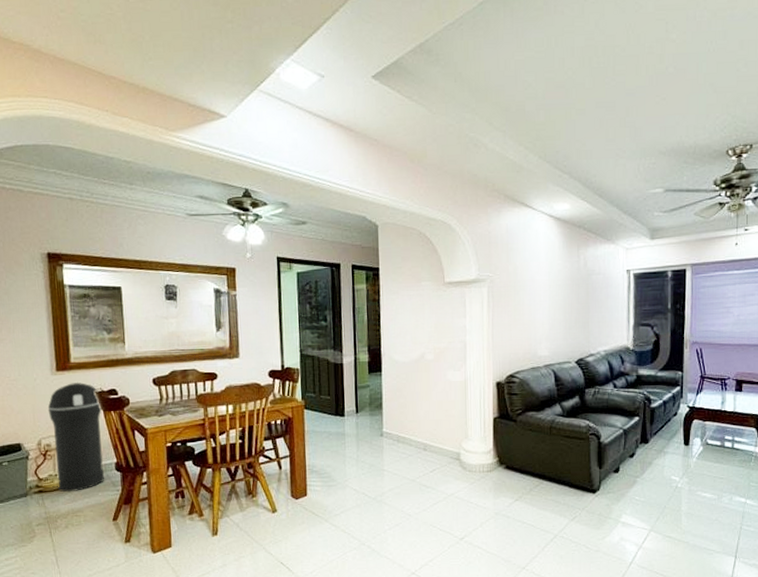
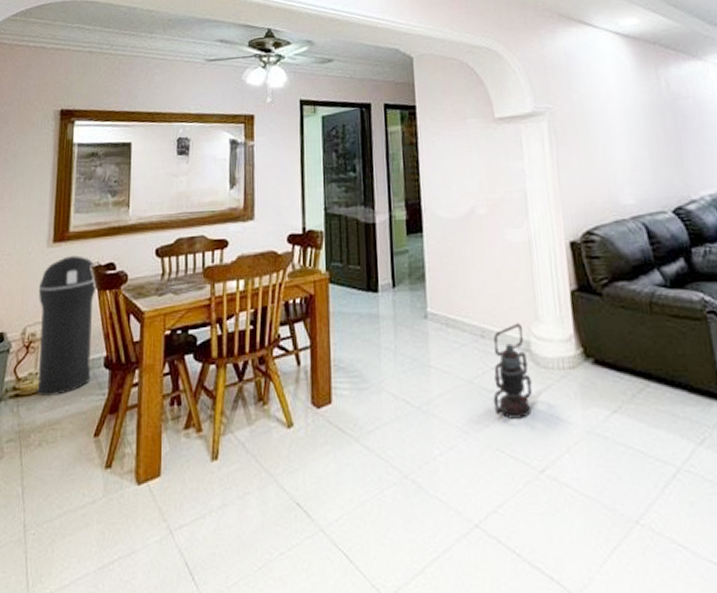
lantern: none [430,440,459,505] -> present [493,323,533,419]

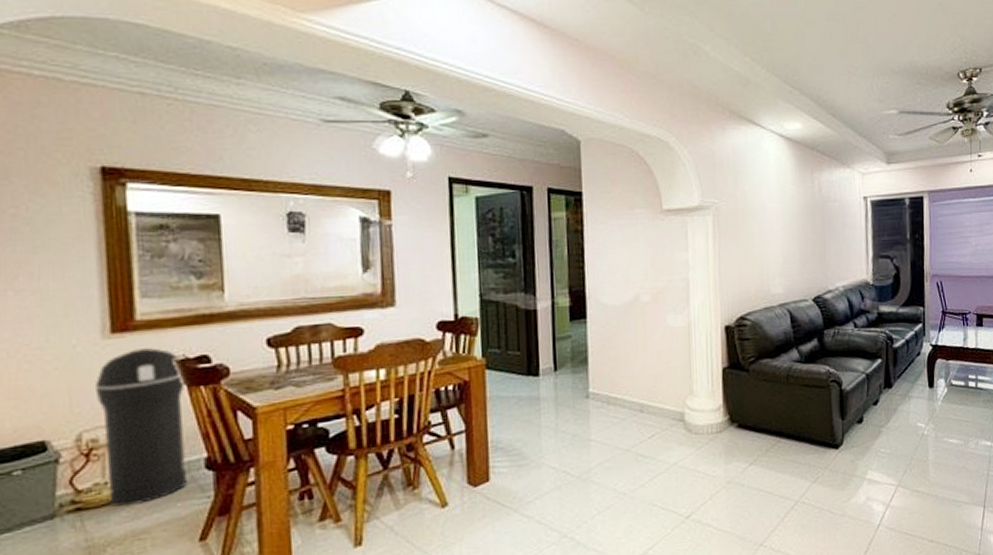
lantern: present [493,323,533,419] -> none [648,397,684,478]

